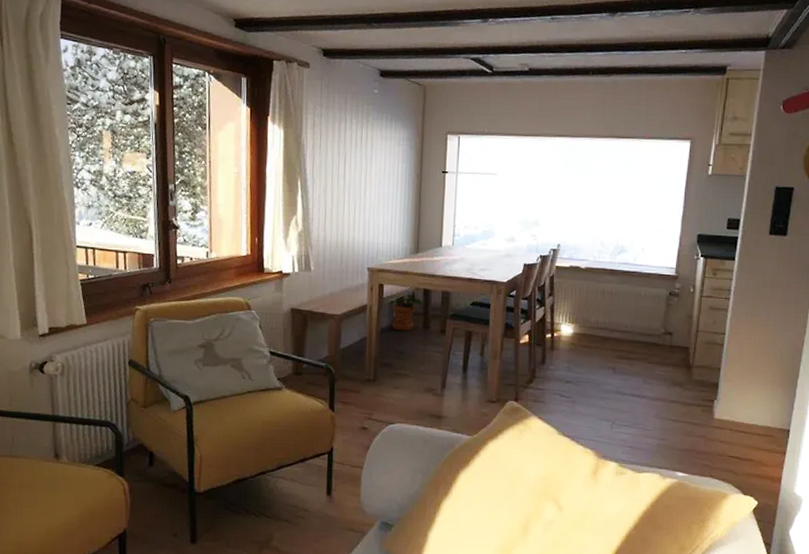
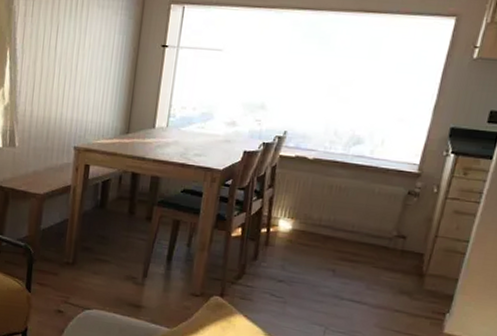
potted plant: present [389,294,423,331] -> none [94,177,130,216]

